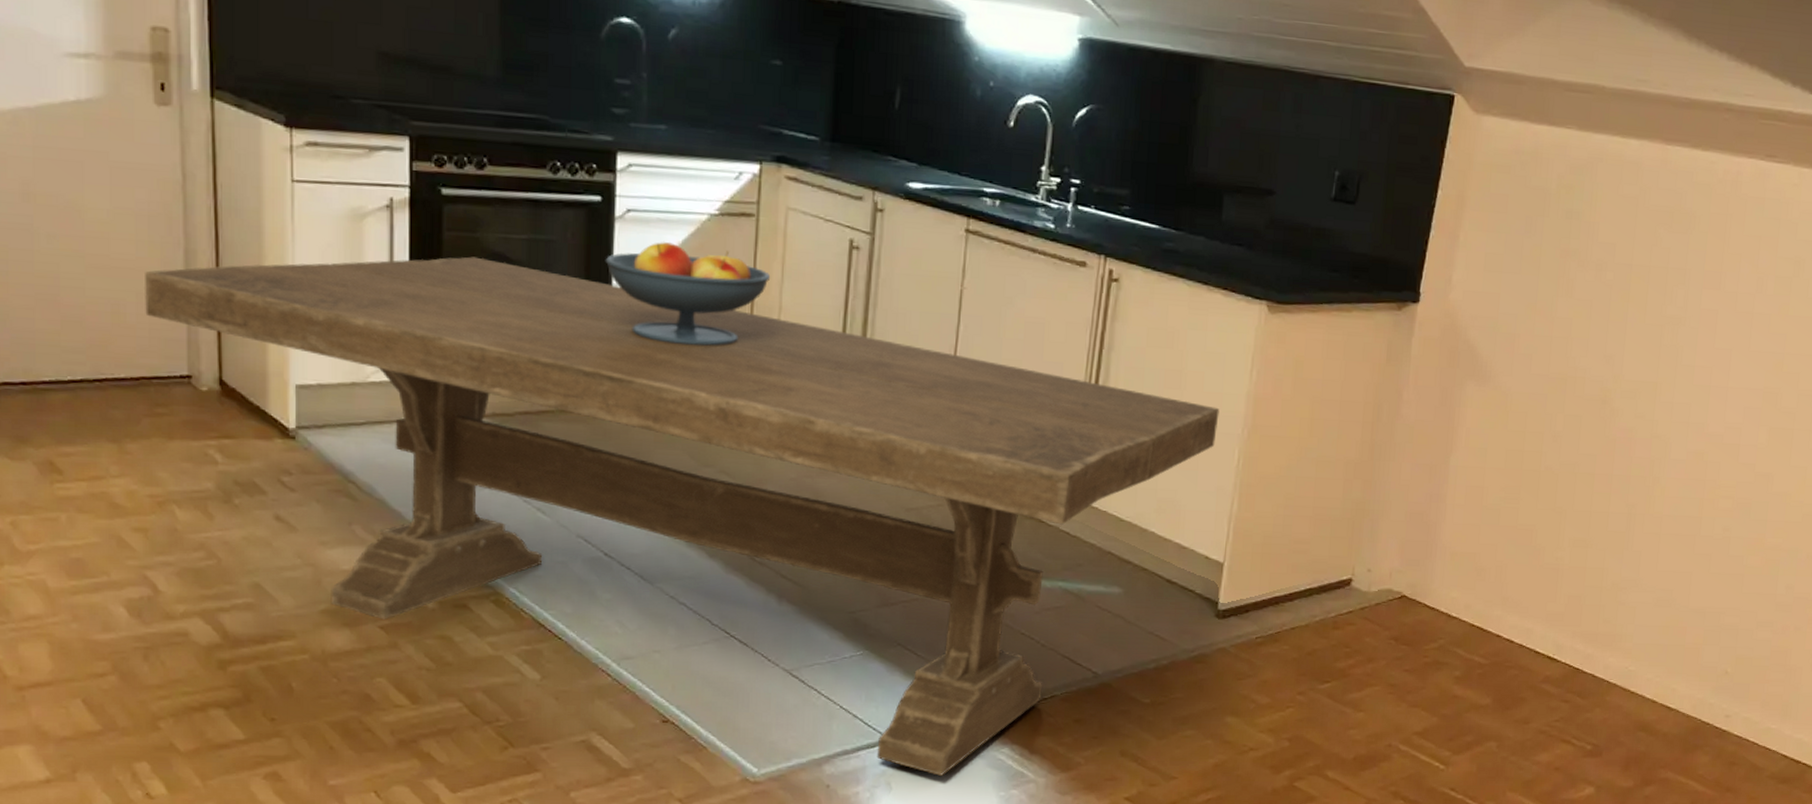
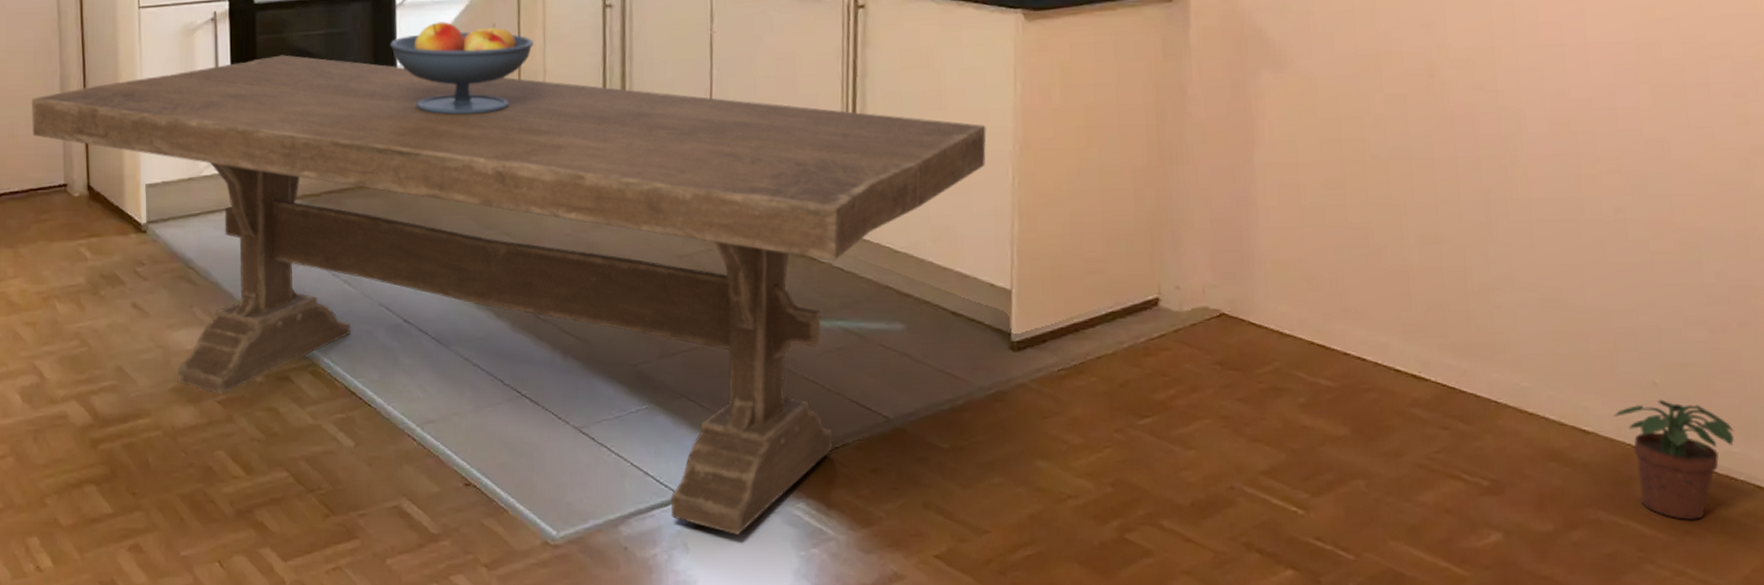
potted plant: none [1692,685,1776,780] -> present [1613,399,1735,520]

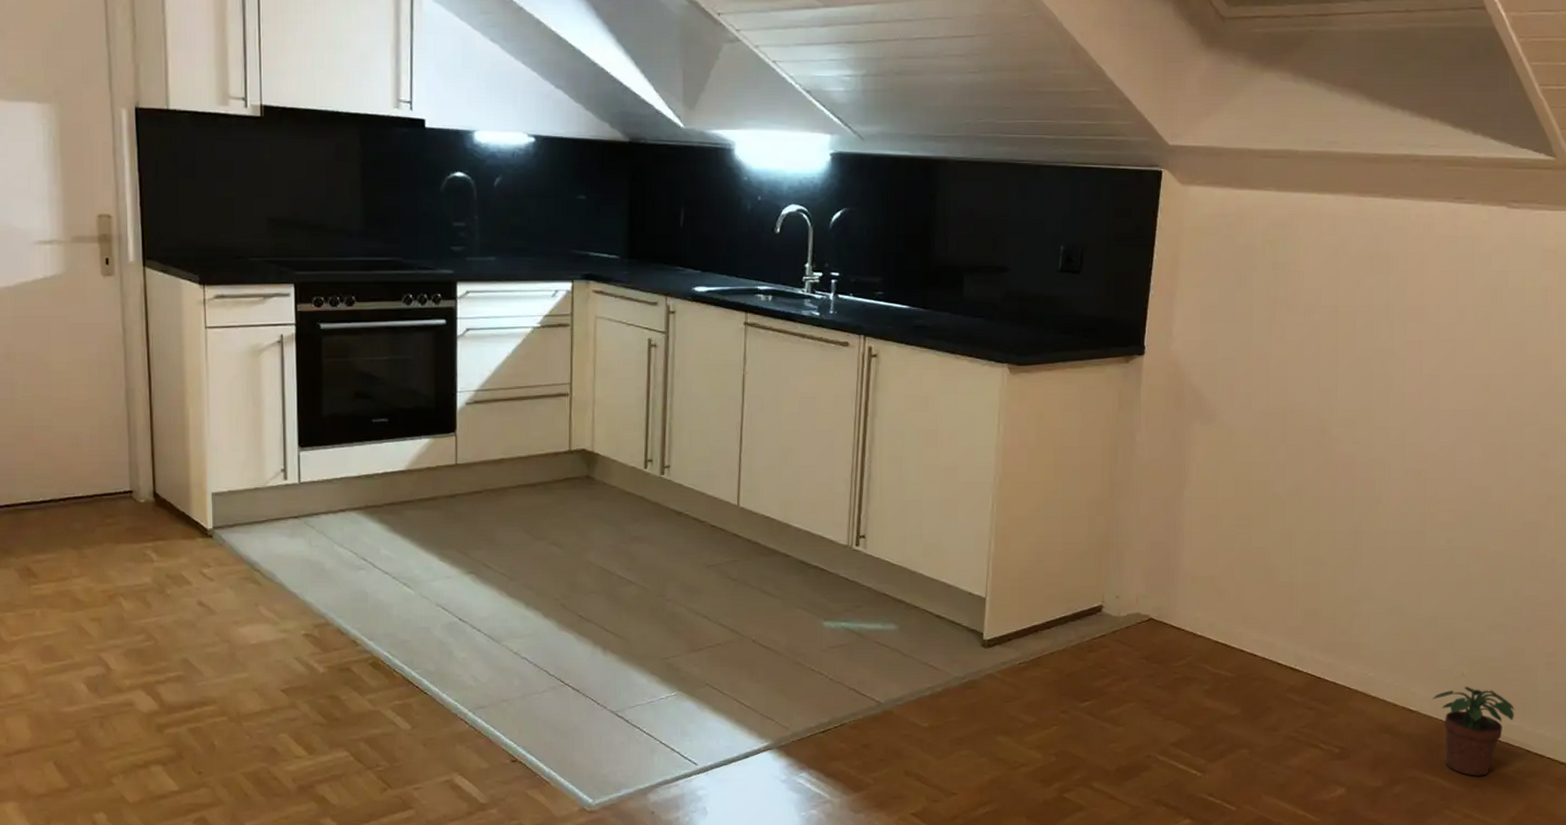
dining table: present [31,55,987,535] -> none [95,377,973,800]
fruit bowl: present [389,22,534,115] -> none [450,353,585,437]

